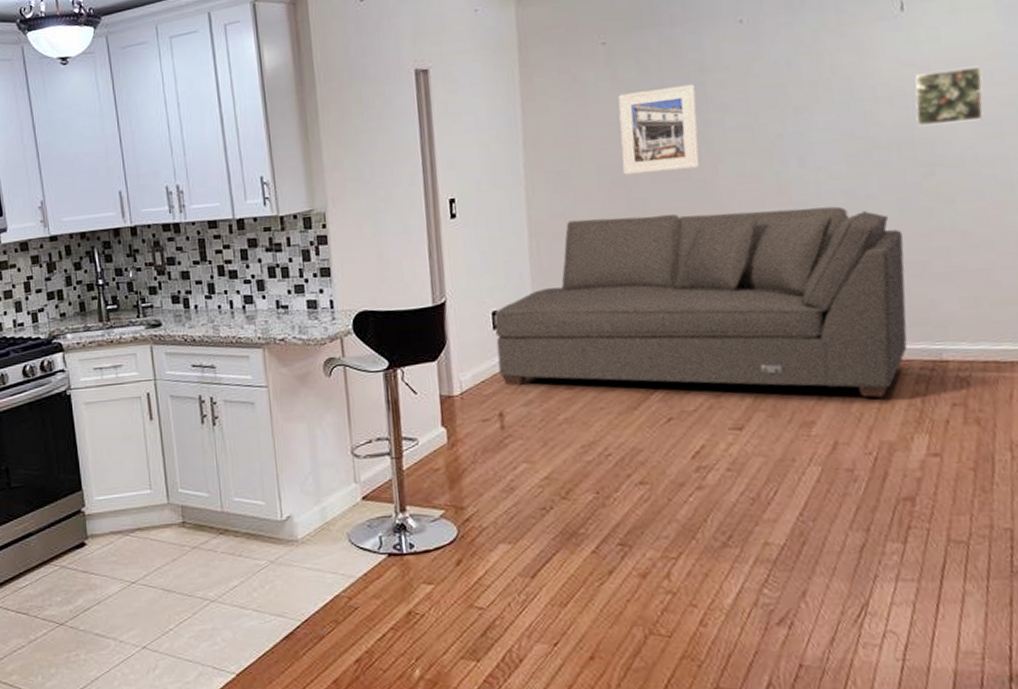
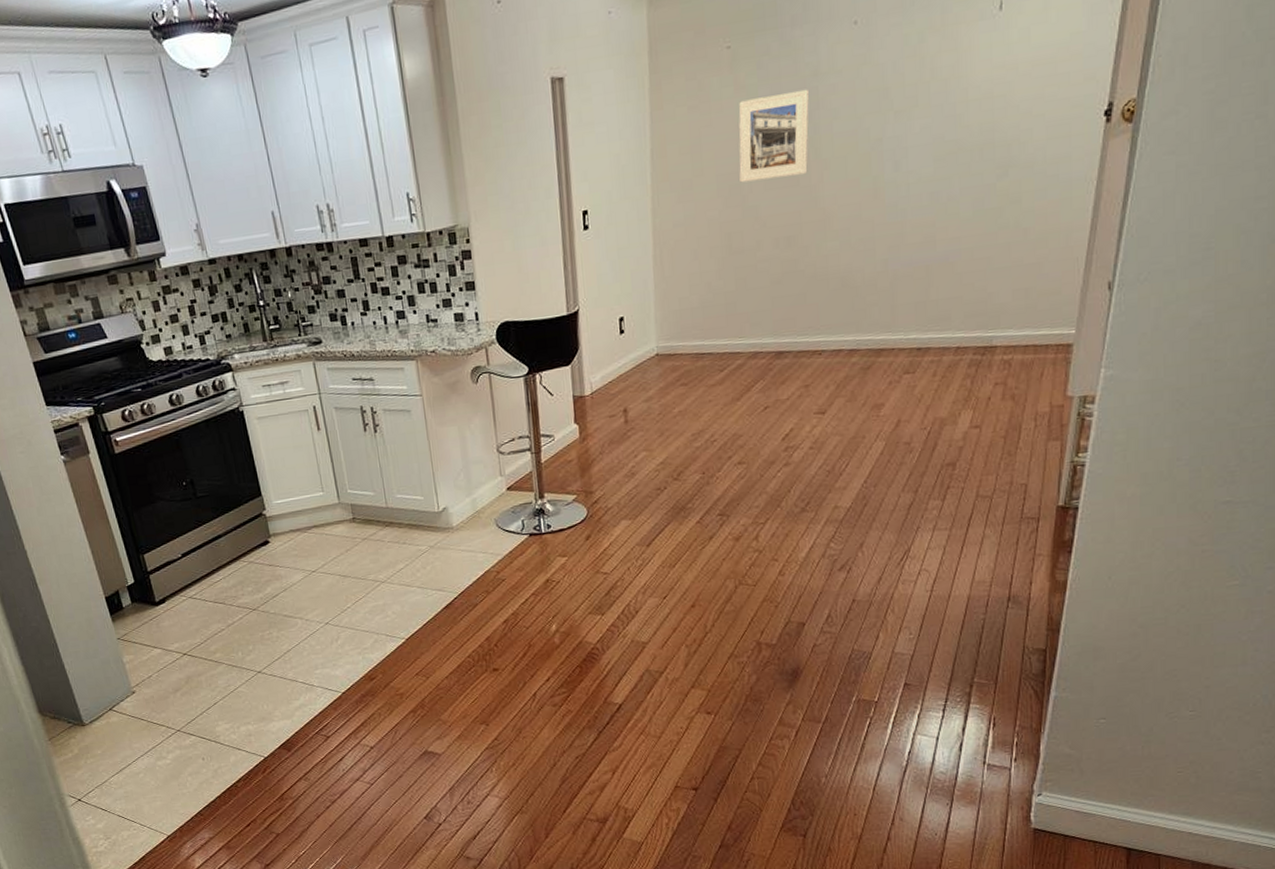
sofa: present [494,206,908,398] -> none [621,208,975,385]
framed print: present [914,65,984,127] -> none [999,66,1062,129]

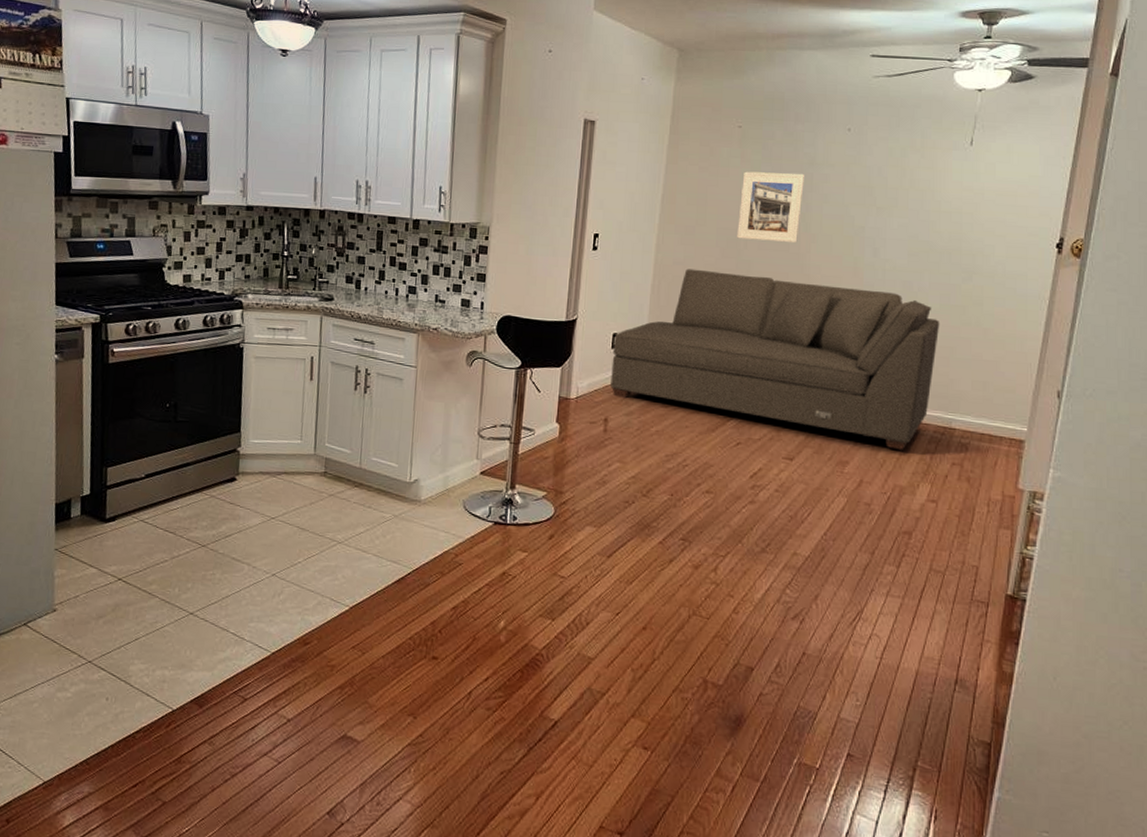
sofa: none [621,208,975,385] -> present [610,268,940,450]

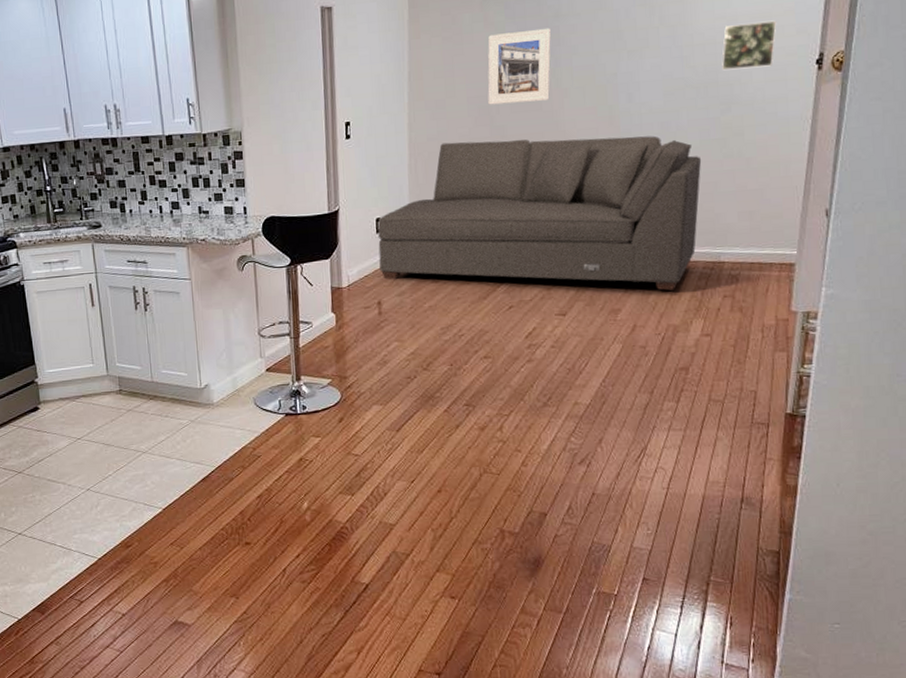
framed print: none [966,198,1021,243] -> present [722,20,777,71]

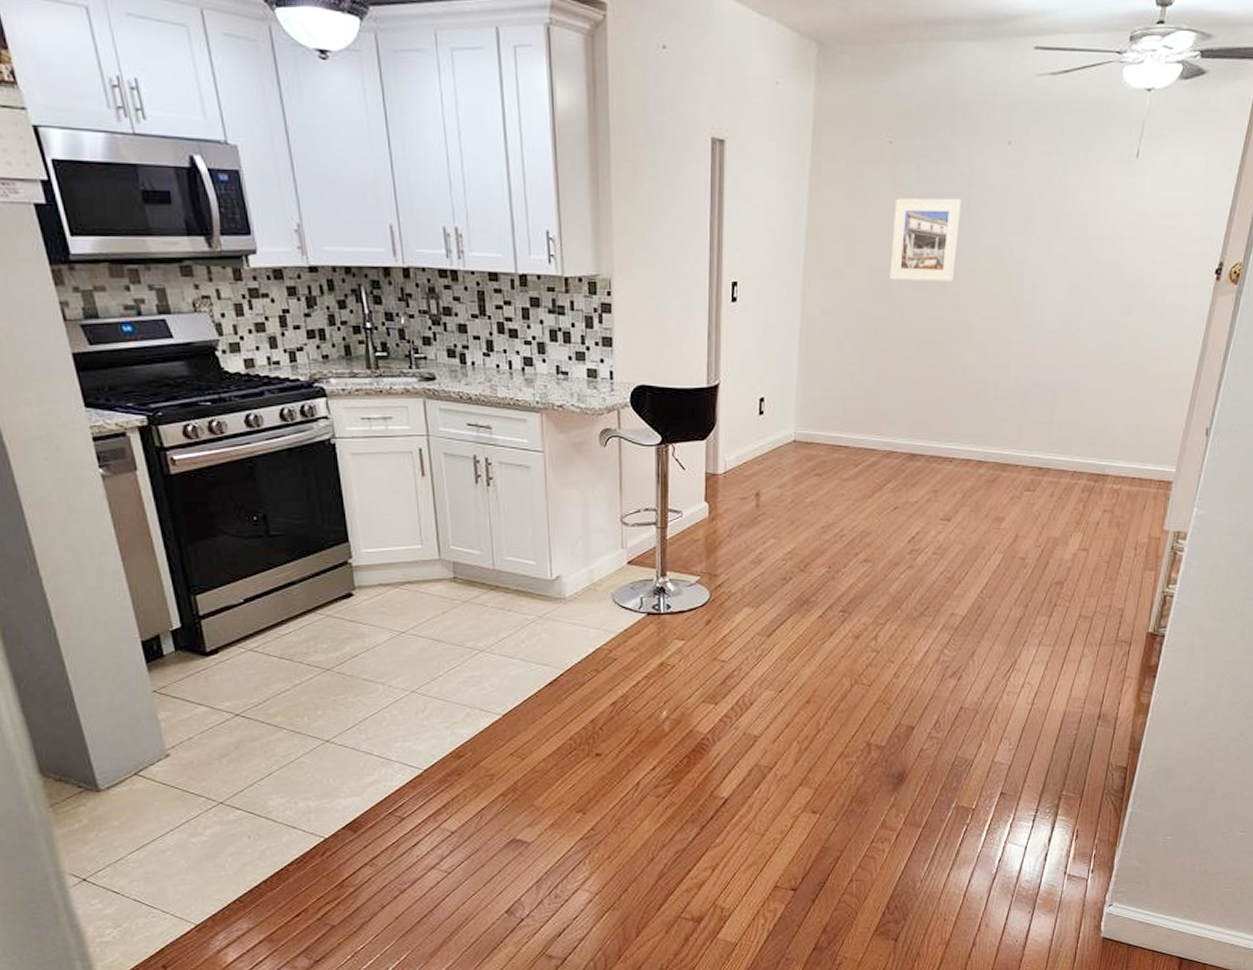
sofa: present [377,136,702,291] -> none [760,318,1098,501]
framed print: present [722,20,777,71] -> none [1127,221,1184,271]

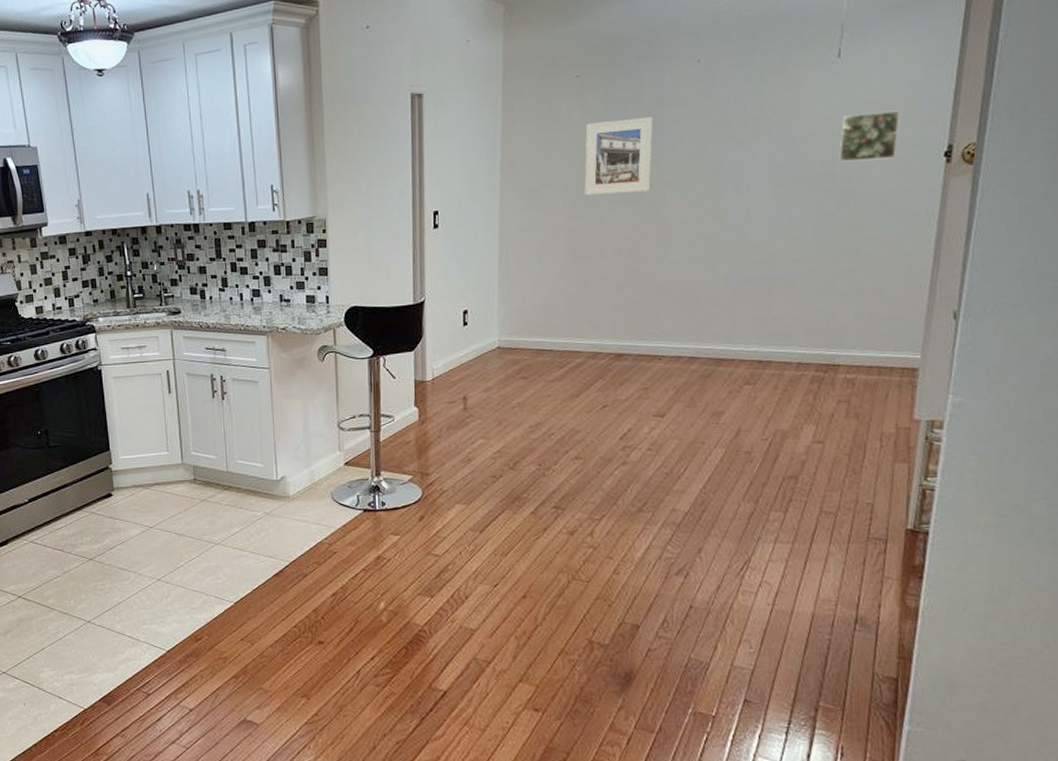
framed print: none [1127,221,1184,271] -> present [839,110,901,163]

